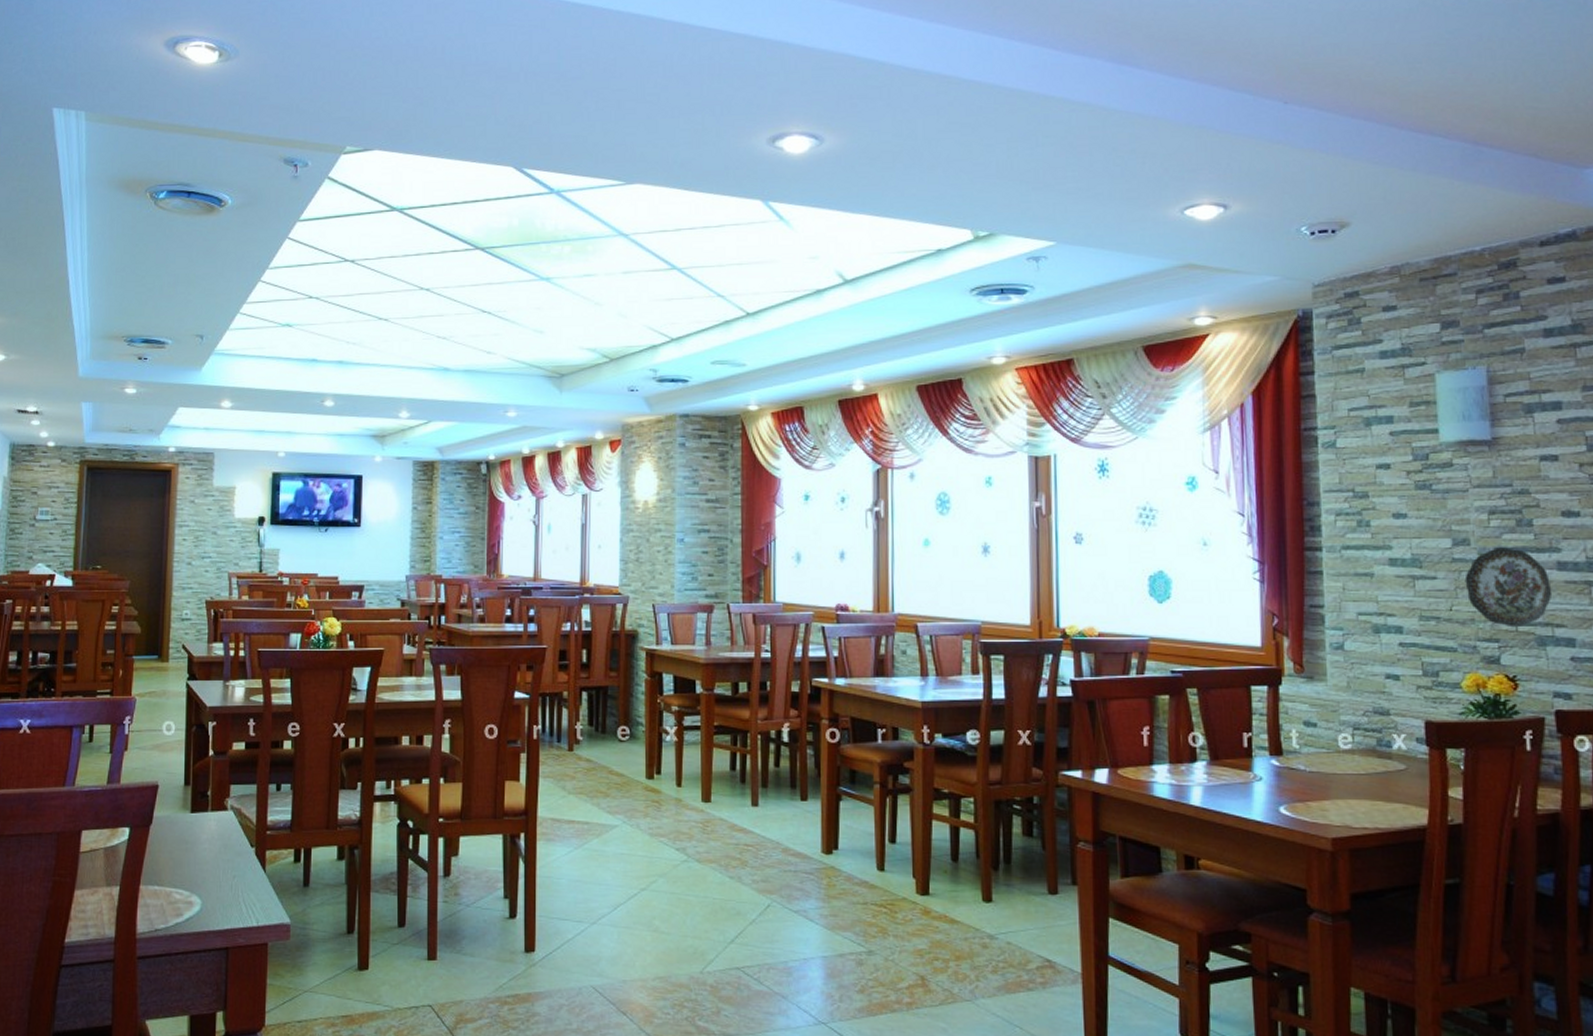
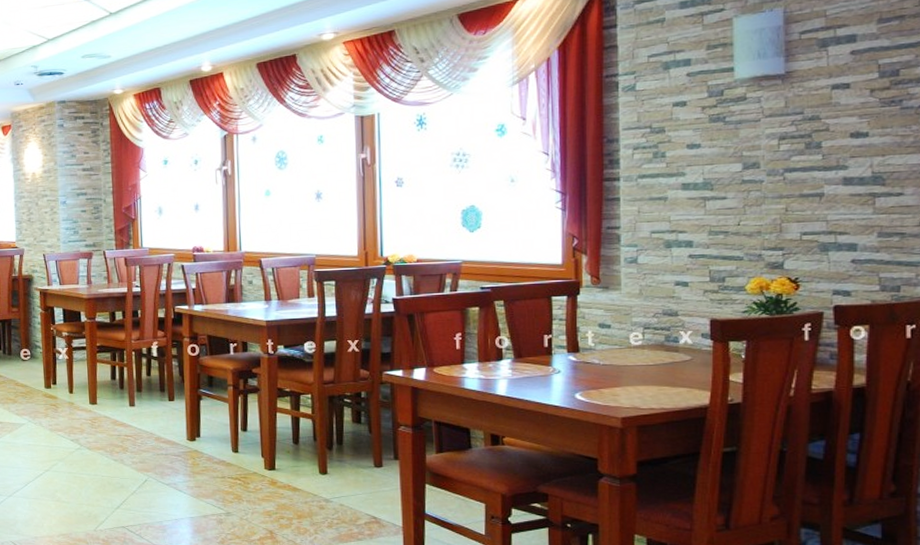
decorative plate: present [1464,547,1553,628] -> none [753,168,837,237]

